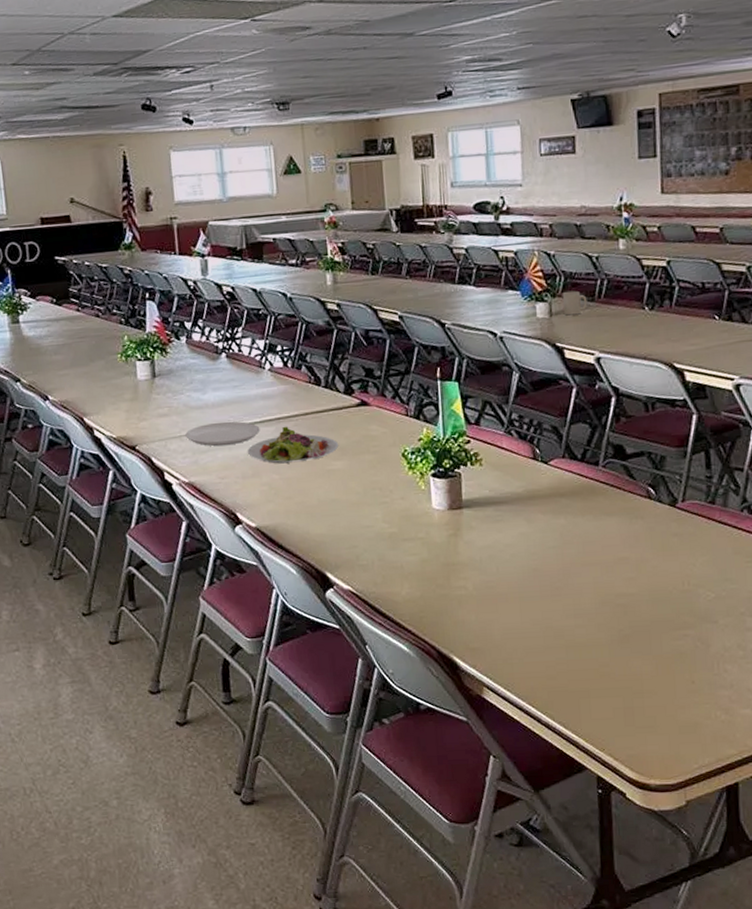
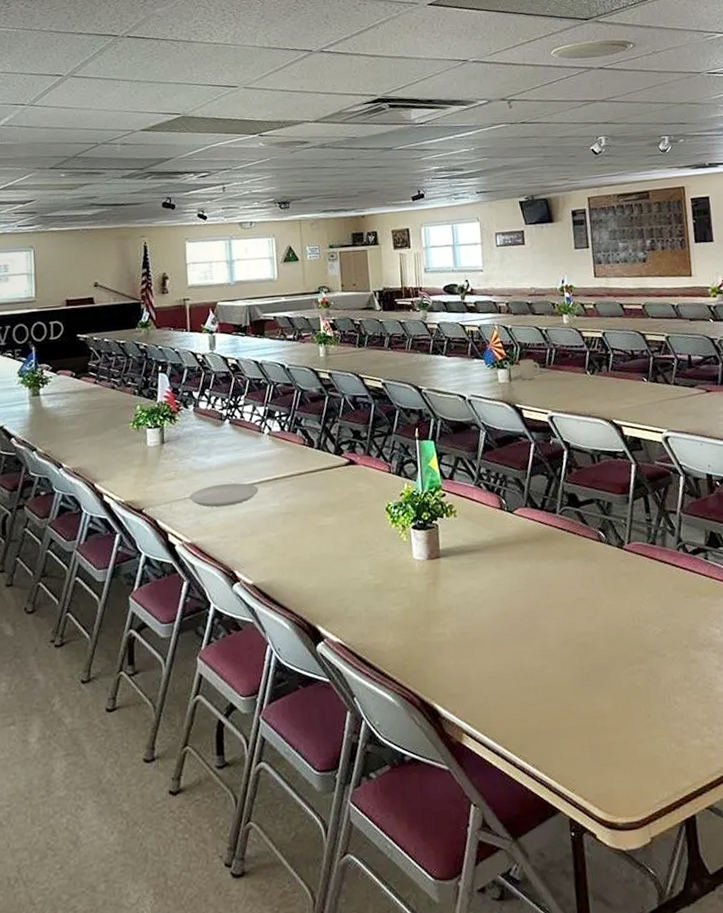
salad plate: present [247,426,339,464] -> none [246,485,330,522]

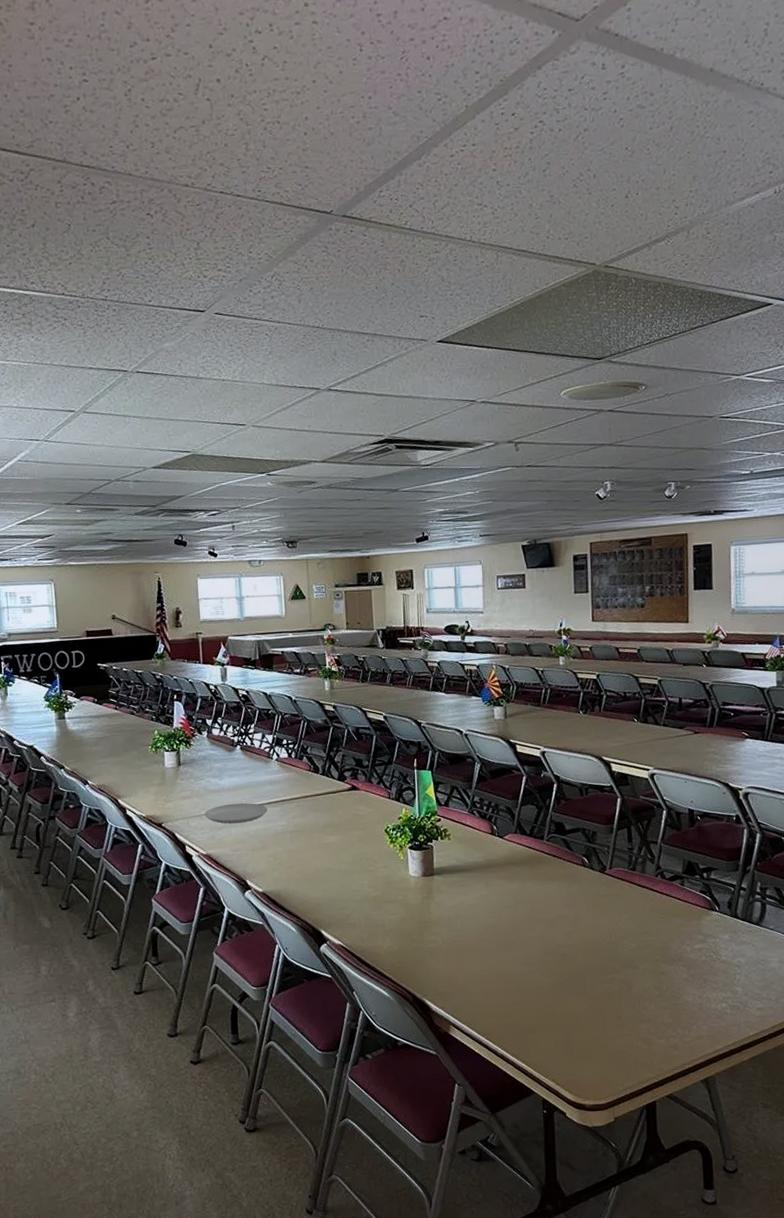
cup: present [519,358,540,380] -> none [514,697,535,717]

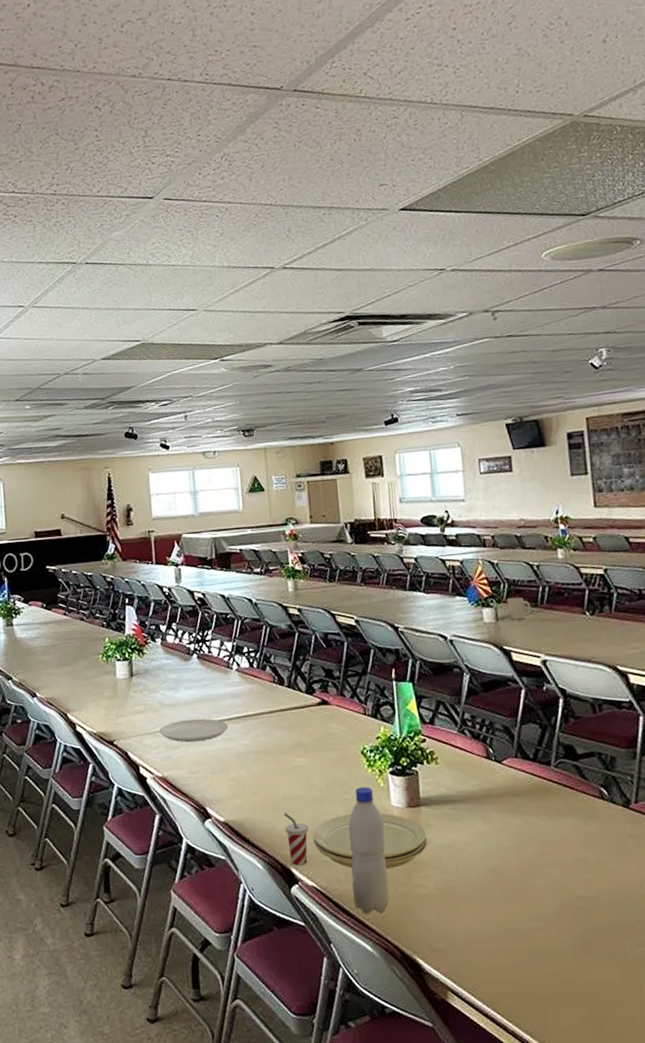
beverage cup: none [315,883,337,928] -> present [284,813,309,866]
plate: none [340,881,439,929] -> present [313,813,428,869]
water bottle: none [371,860,405,966] -> present [348,787,390,914]
cup: none [514,697,535,717] -> present [506,597,531,620]

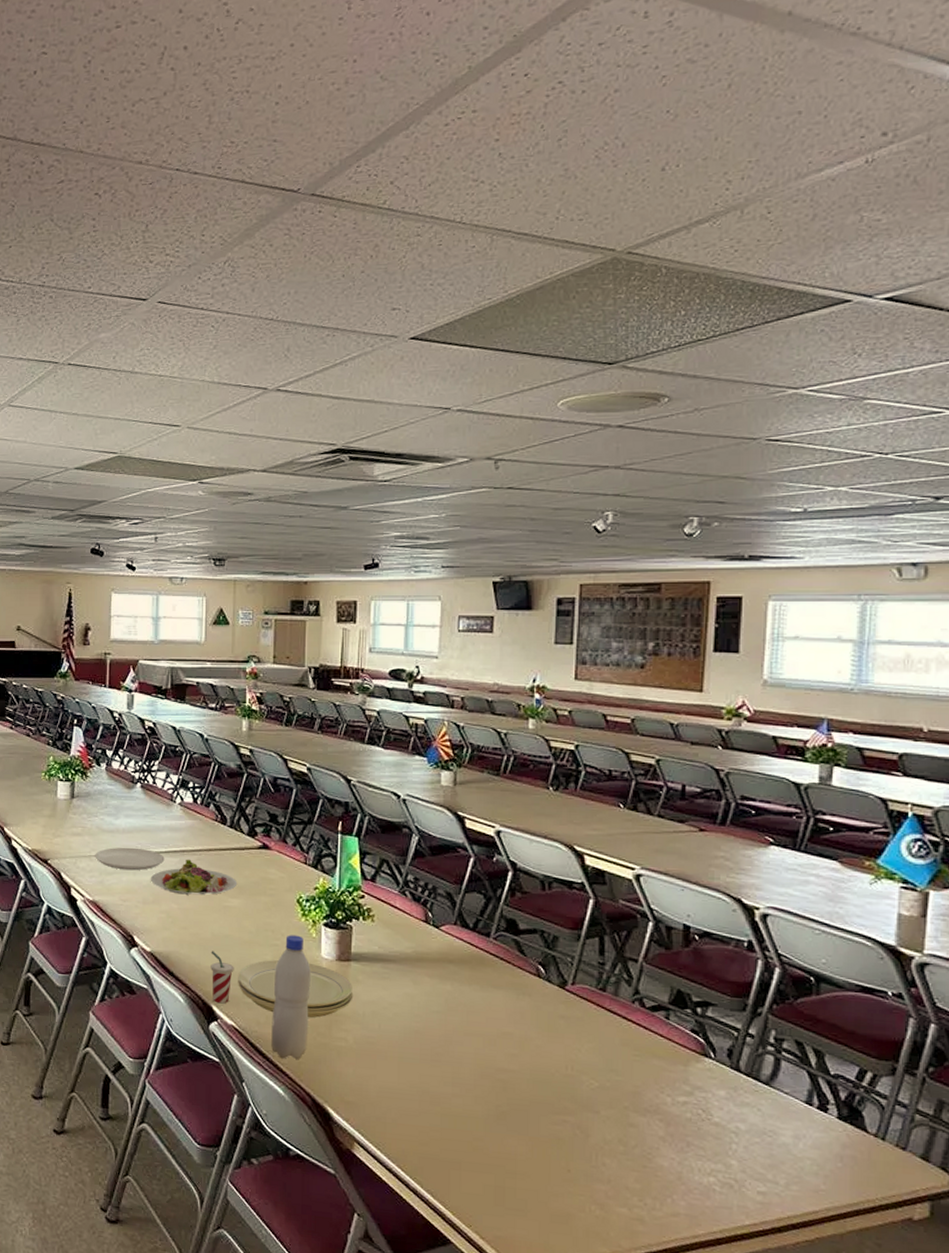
salad plate: none [216,723,302,760] -> present [150,859,238,896]
cup: present [506,597,531,620] -> none [467,763,492,787]

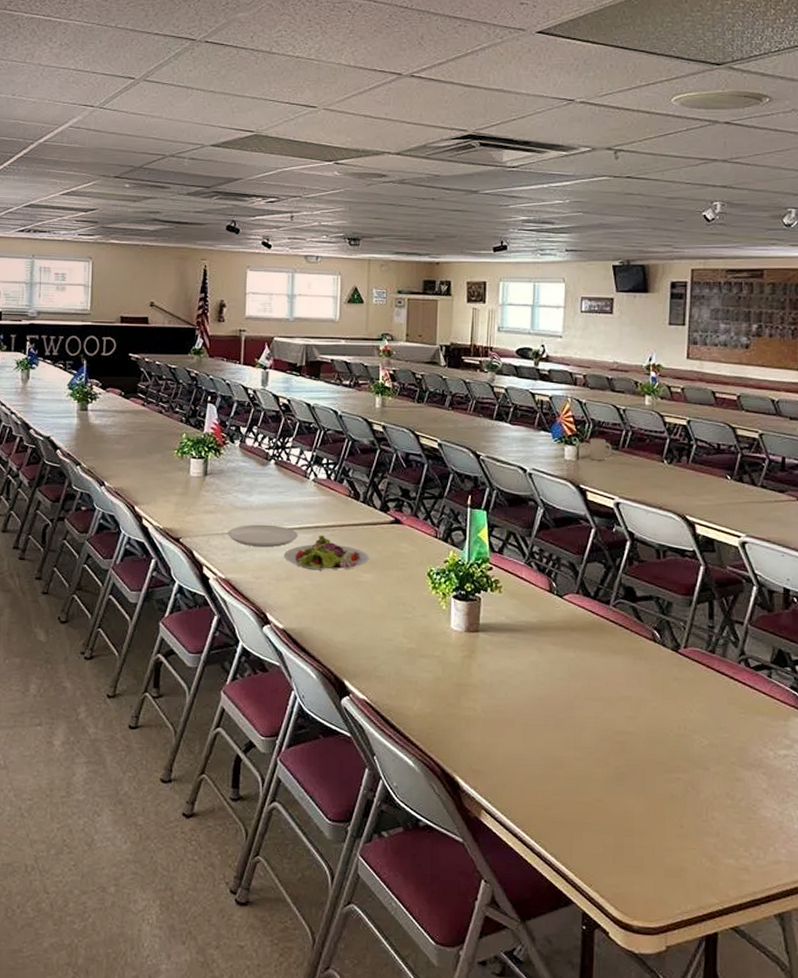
beverage cup: present [210,951,234,1004] -> none [343,626,366,678]
plate: present [238,960,354,1018] -> none [370,633,482,690]
water bottle: present [271,935,311,1060] -> none [402,608,441,731]
cup: none [467,763,492,787] -> present [589,438,612,461]

